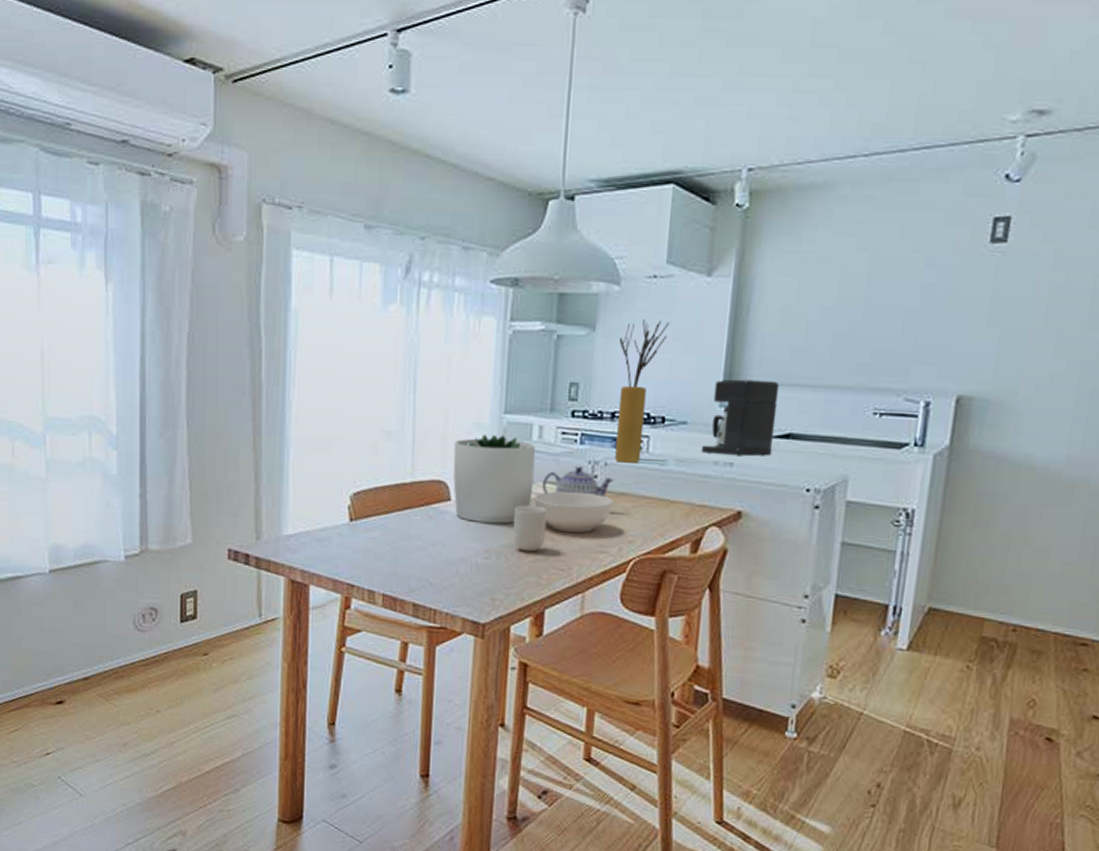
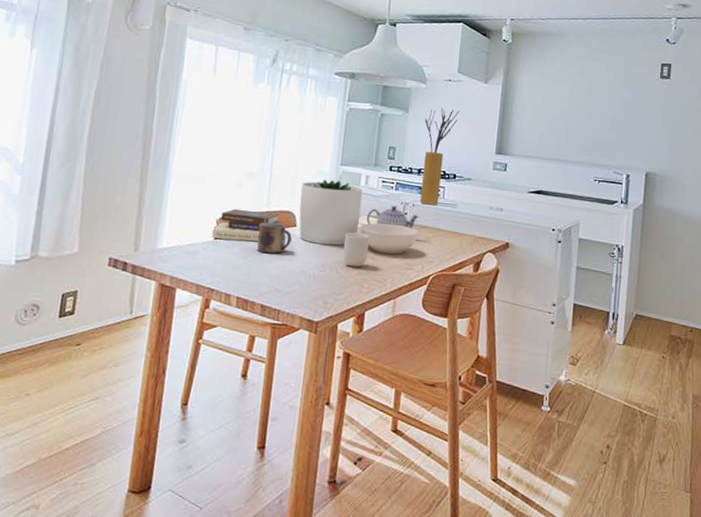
books: none [345,480,430,523] -> present [211,208,281,242]
mug: none [403,496,446,538] -> present [257,222,292,254]
coffee maker: present [700,379,780,457] -> none [480,152,533,205]

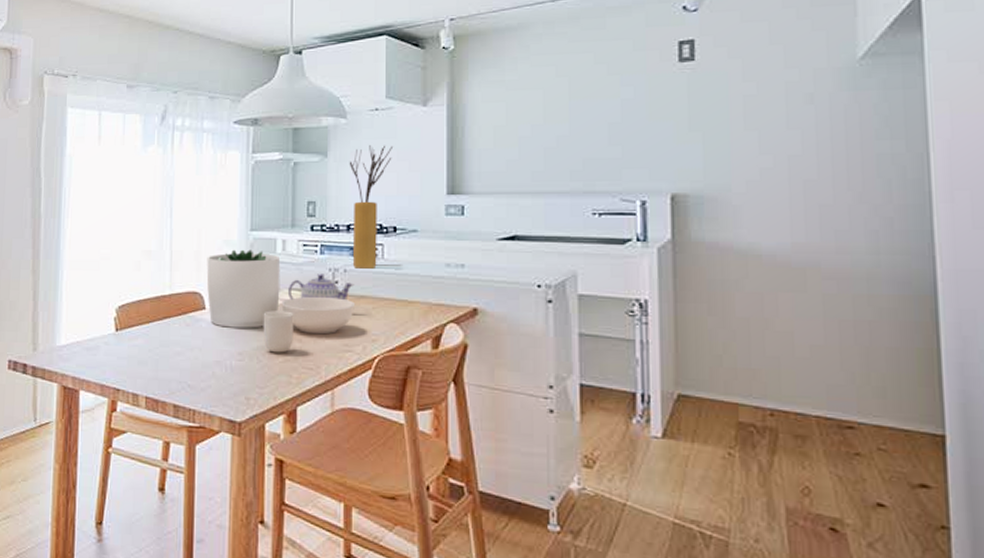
books: present [211,208,281,242] -> none [111,294,187,331]
mug: present [257,222,292,254] -> none [163,307,201,344]

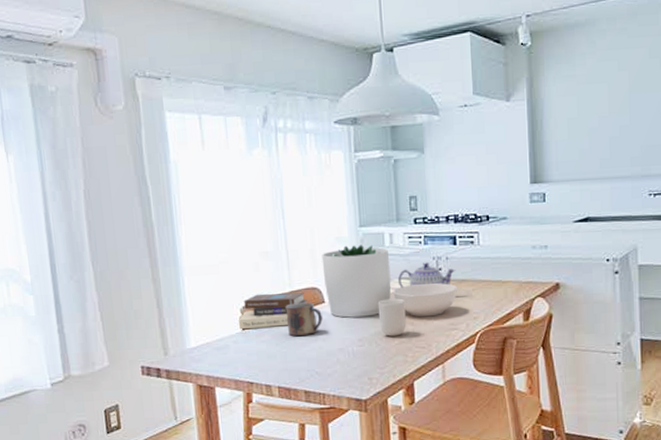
books: none [111,294,187,331] -> present [238,292,307,330]
mug: none [163,307,201,344] -> present [285,302,323,337]
vase: present [349,145,394,270] -> none [444,140,483,257]

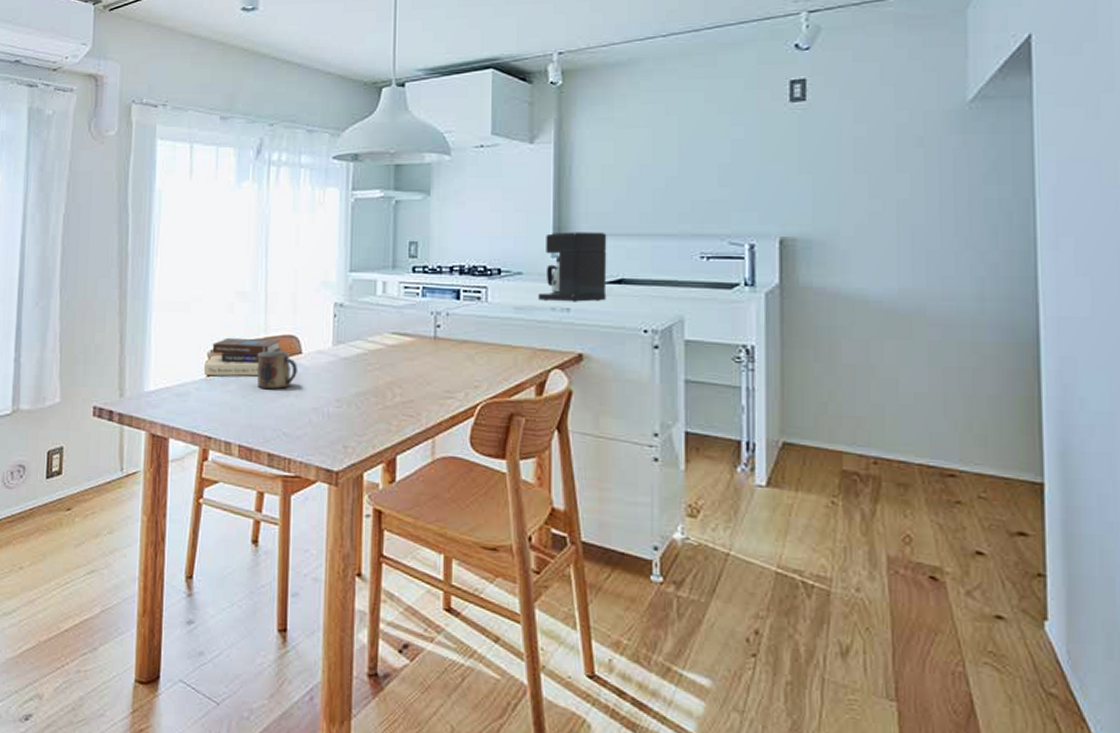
planter: present [321,244,391,318] -> none [303,291,381,374]
cup: present [377,298,406,337] -> none [361,355,394,400]
bowl: present [393,282,458,317] -> none [381,340,458,380]
teapot: present [397,261,456,288] -> none [387,316,457,346]
coffee maker: none [520,177,576,241] -> present [537,232,607,302]

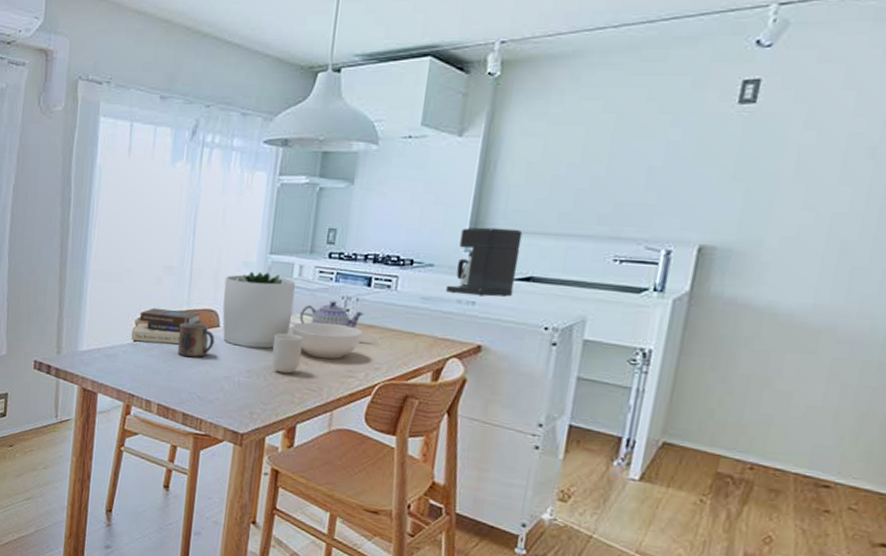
planter: none [303,291,381,374] -> present [222,271,296,349]
cup: none [361,355,394,400] -> present [272,333,303,374]
bowl: none [381,340,458,380] -> present [292,322,364,359]
teapot: none [387,316,457,346] -> present [299,300,365,329]

